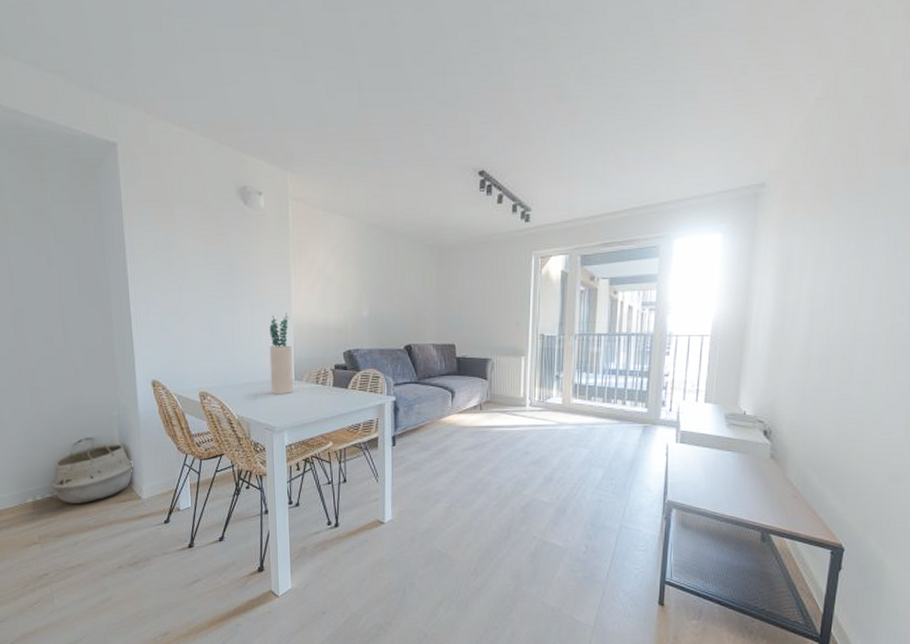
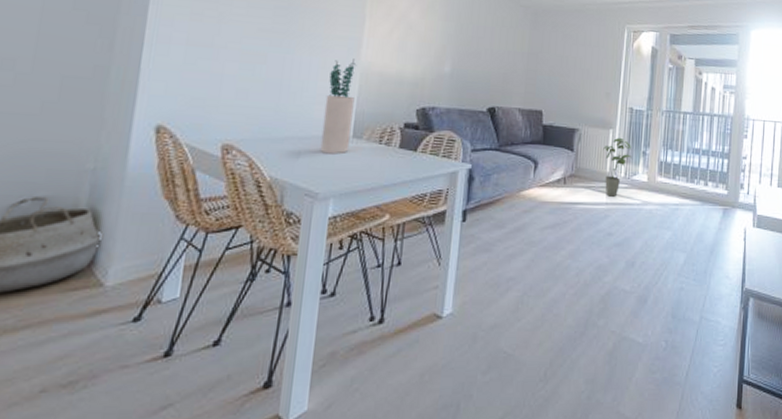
house plant: none [516,363,545,419] -> present [603,137,632,197]

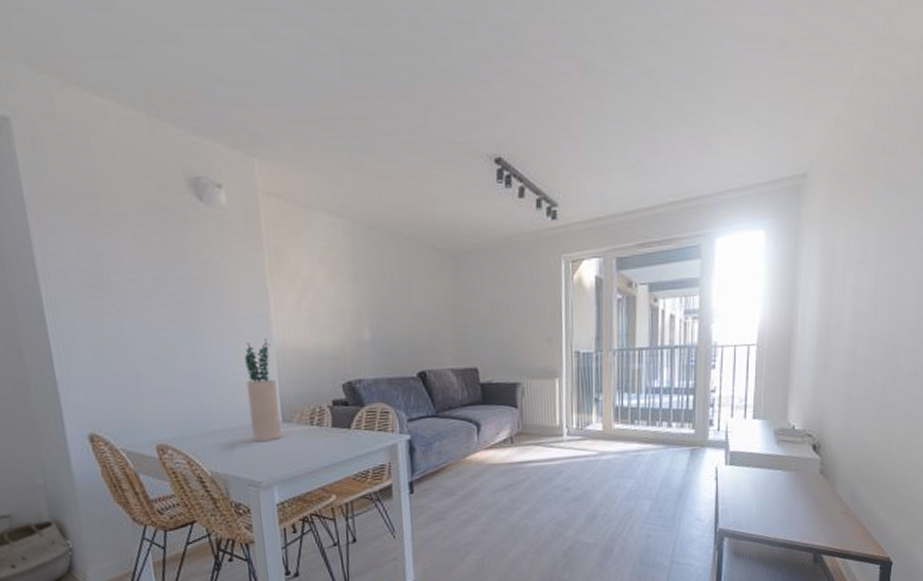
house plant: present [603,137,632,197] -> none [550,386,583,451]

